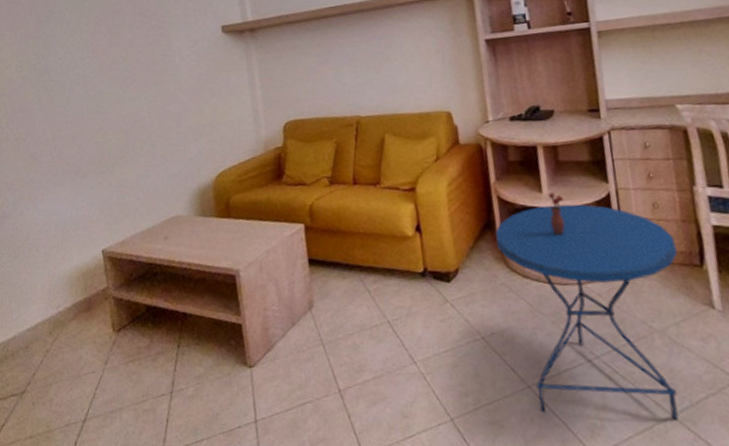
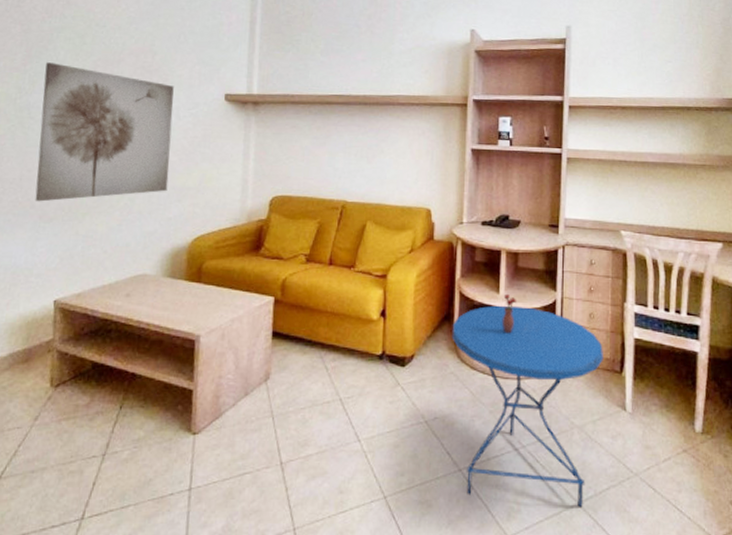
wall art: none [55,24,184,159] -> present [35,62,174,202]

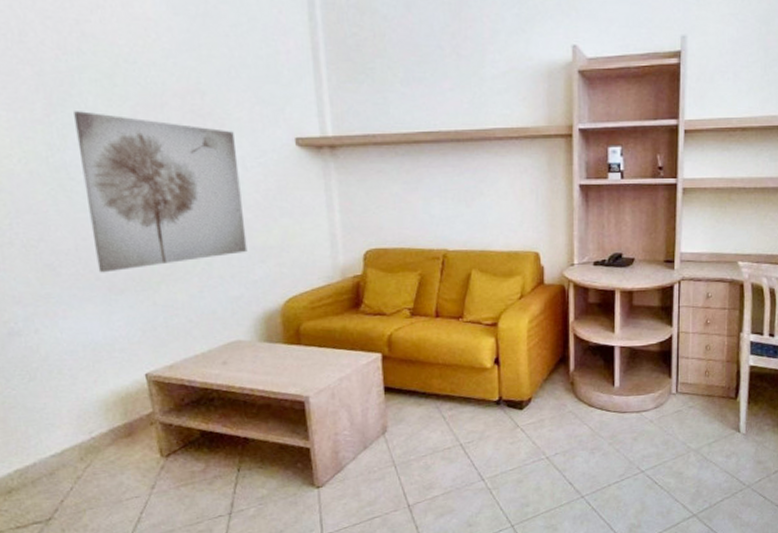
side table: present [452,293,603,507] -> none [568,332,719,518]

